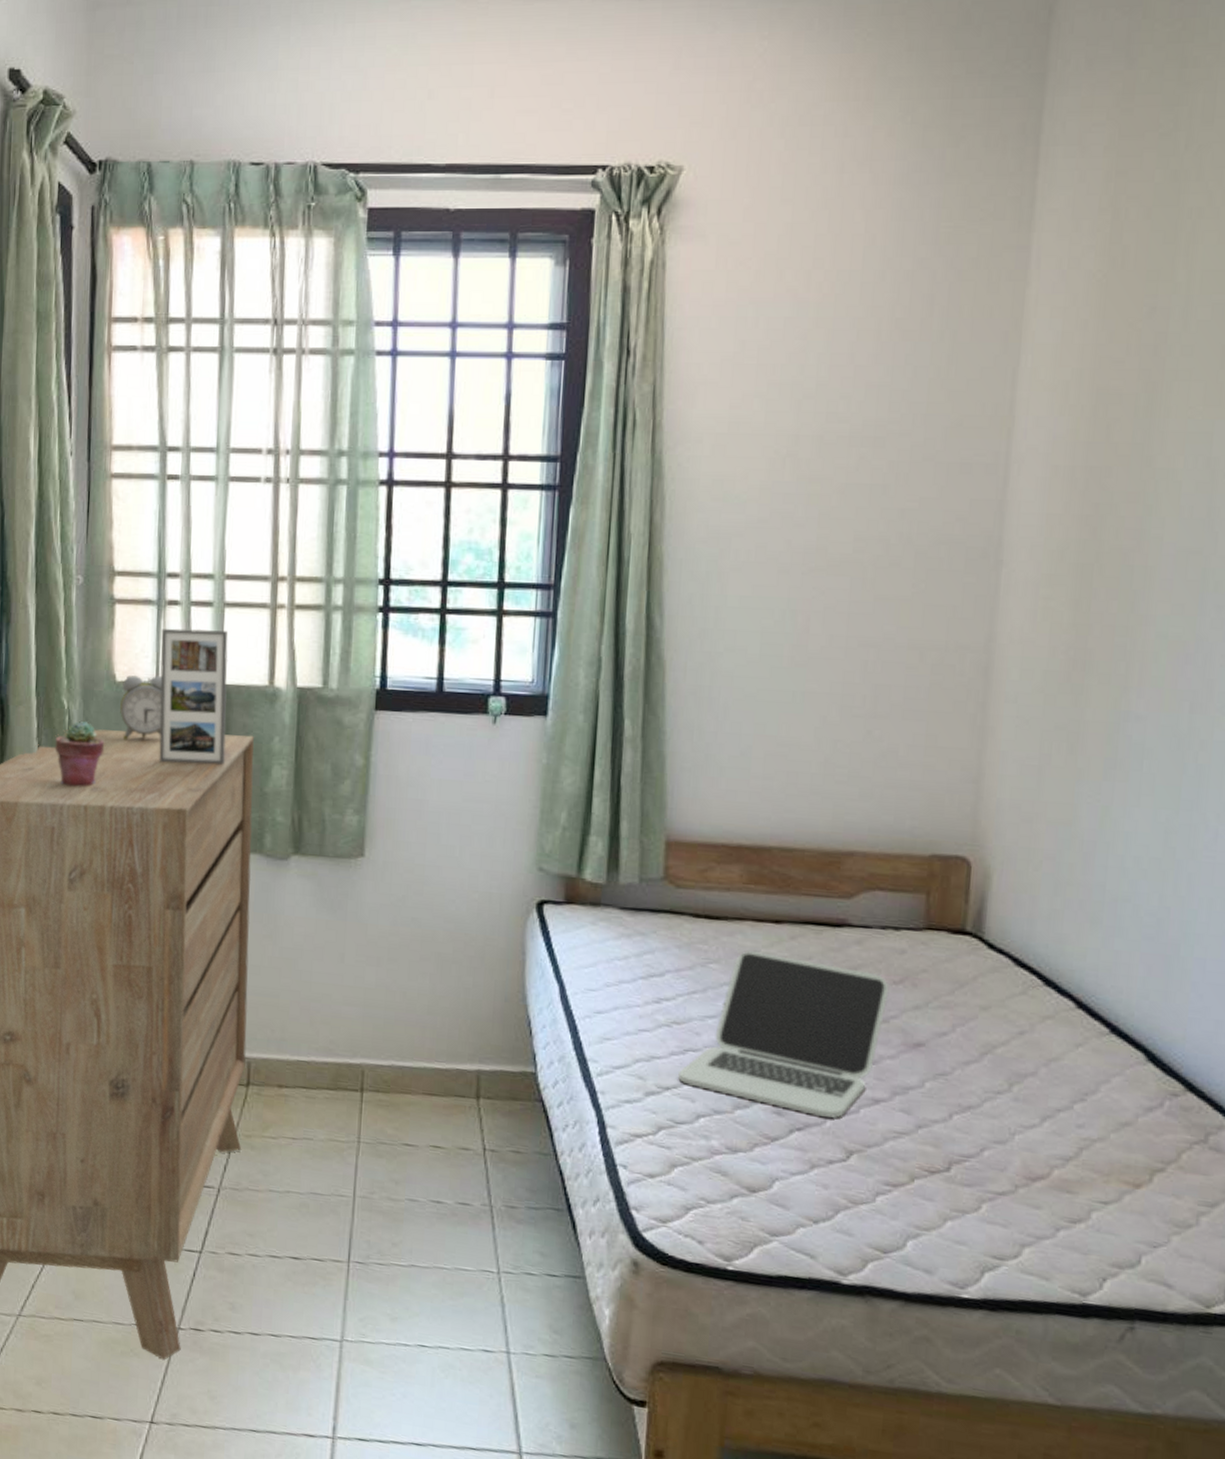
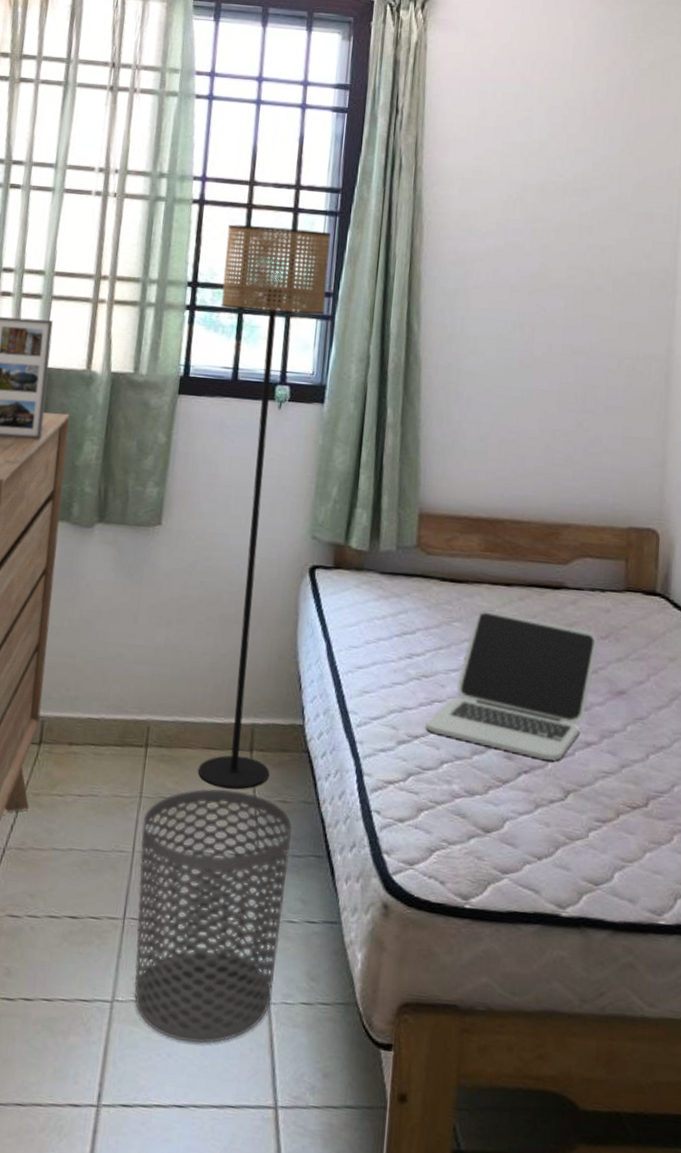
waste bin: none [362,1135,526,1388] -> present [134,788,292,1043]
floor lamp: none [419,507,549,1138] -> present [198,224,331,789]

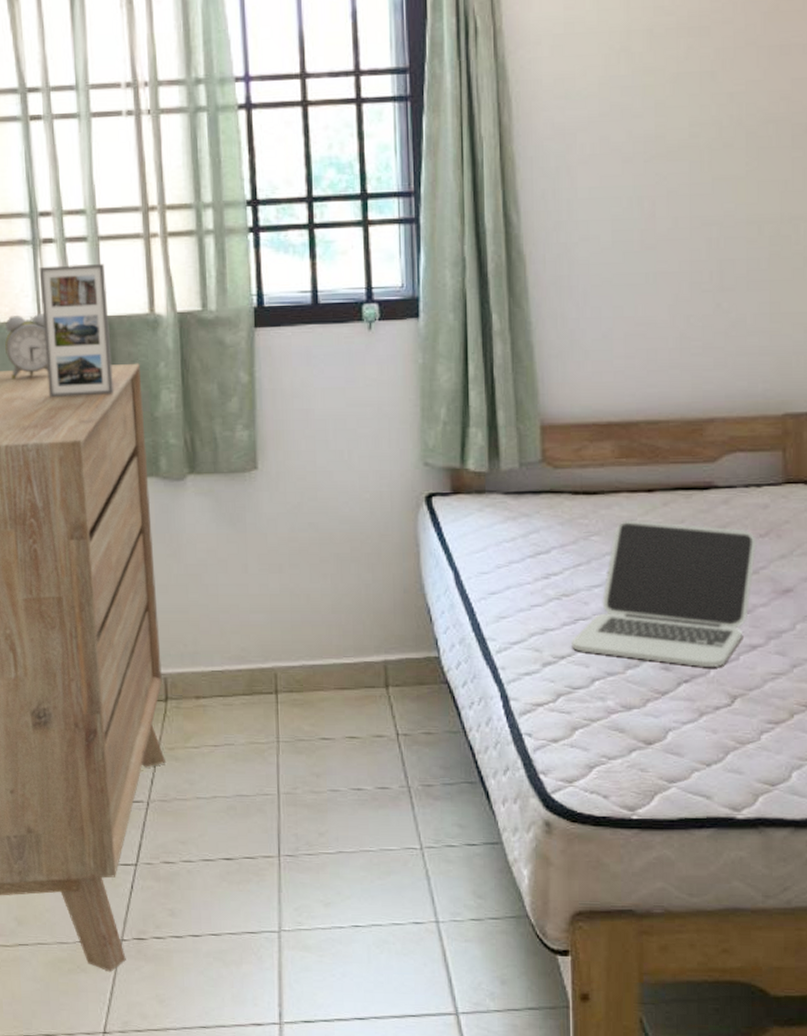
waste bin: present [134,788,292,1043] -> none [284,727,441,963]
floor lamp: present [198,224,331,789] -> none [283,121,409,726]

